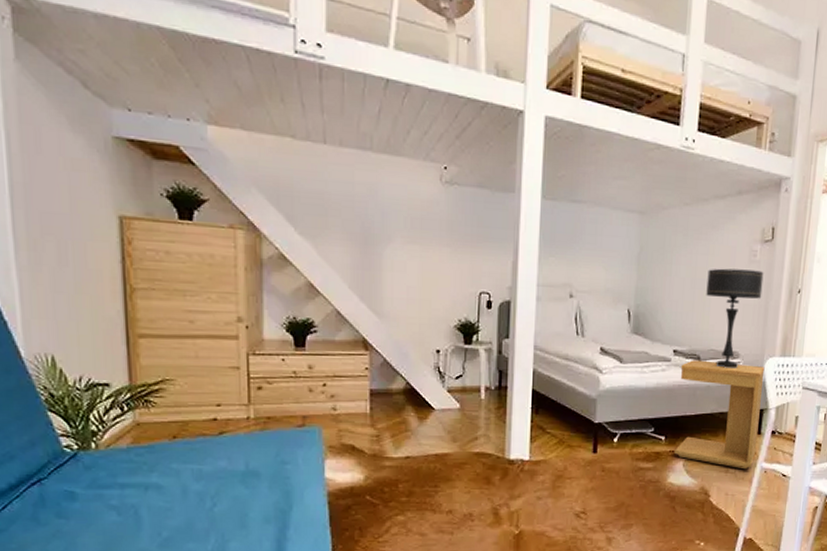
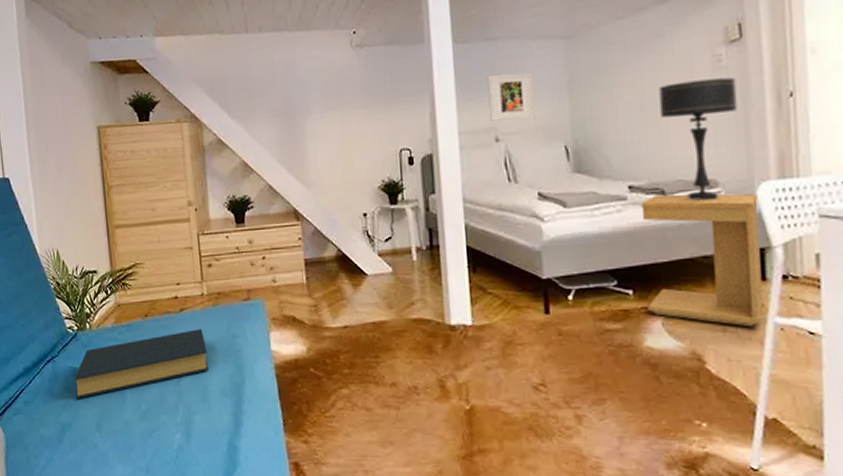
hardback book: none [70,454,250,527] -> present [74,329,209,399]
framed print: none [567,234,609,281] -> present [487,72,535,121]

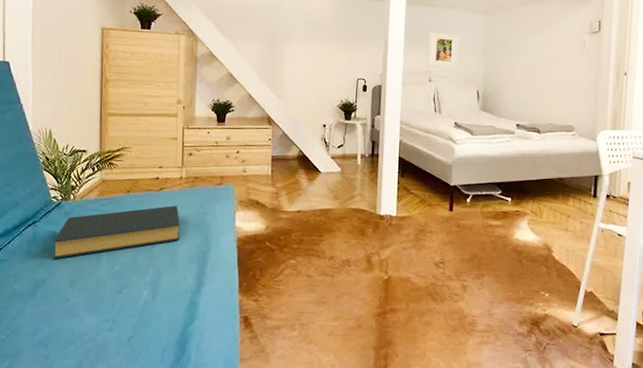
side table: present [640,193,764,327] -> none [520,132,598,229]
table lamp: present [659,77,738,201] -> none [543,56,593,140]

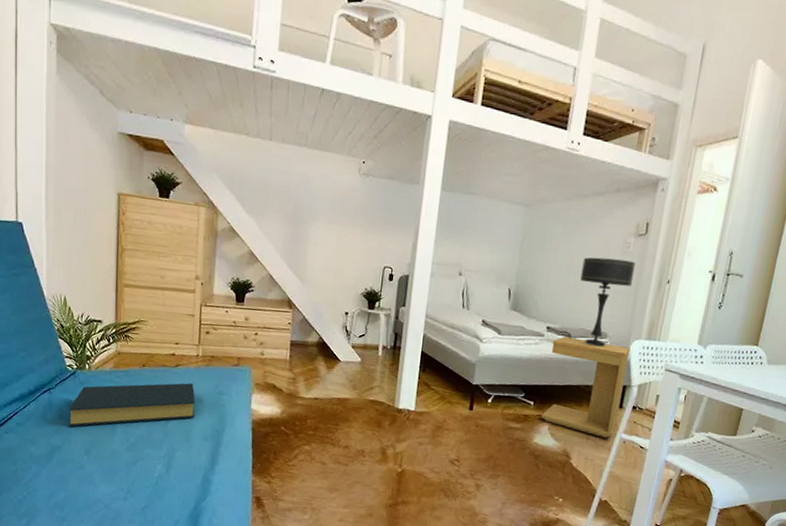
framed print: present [427,32,460,68] -> none [458,221,496,263]
side table: none [520,132,598,229] -> present [541,336,631,439]
table lamp: none [543,56,593,140] -> present [580,257,636,347]

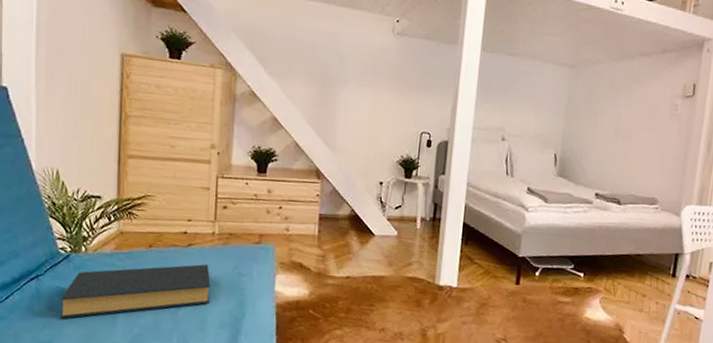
side table: present [541,336,631,439] -> none [592,203,682,310]
table lamp: present [580,257,636,347] -> none [628,120,684,214]

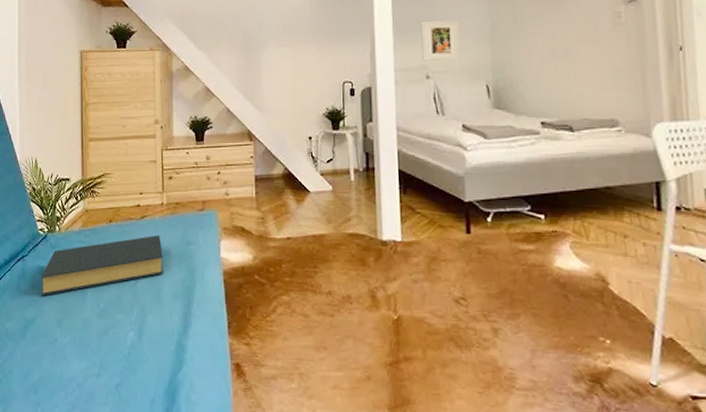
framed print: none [501,84,540,127] -> present [420,20,461,61]

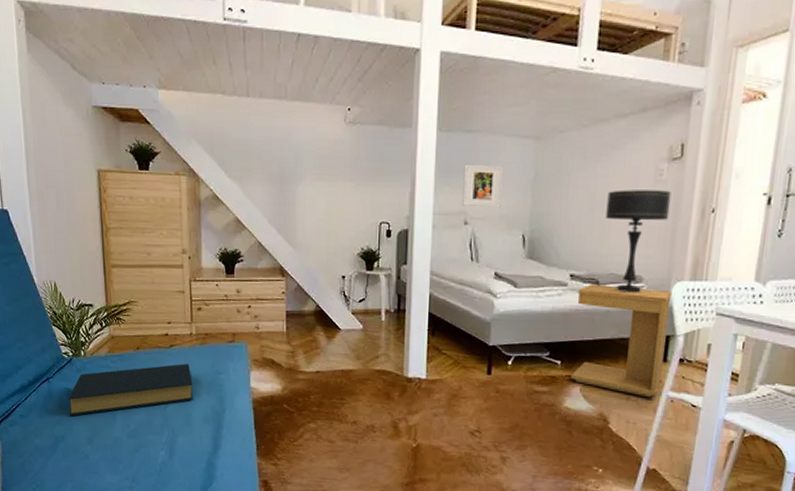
side table: none [551,131,660,253] -> present [571,284,672,398]
table lamp: none [567,32,635,138] -> present [606,190,671,293]

